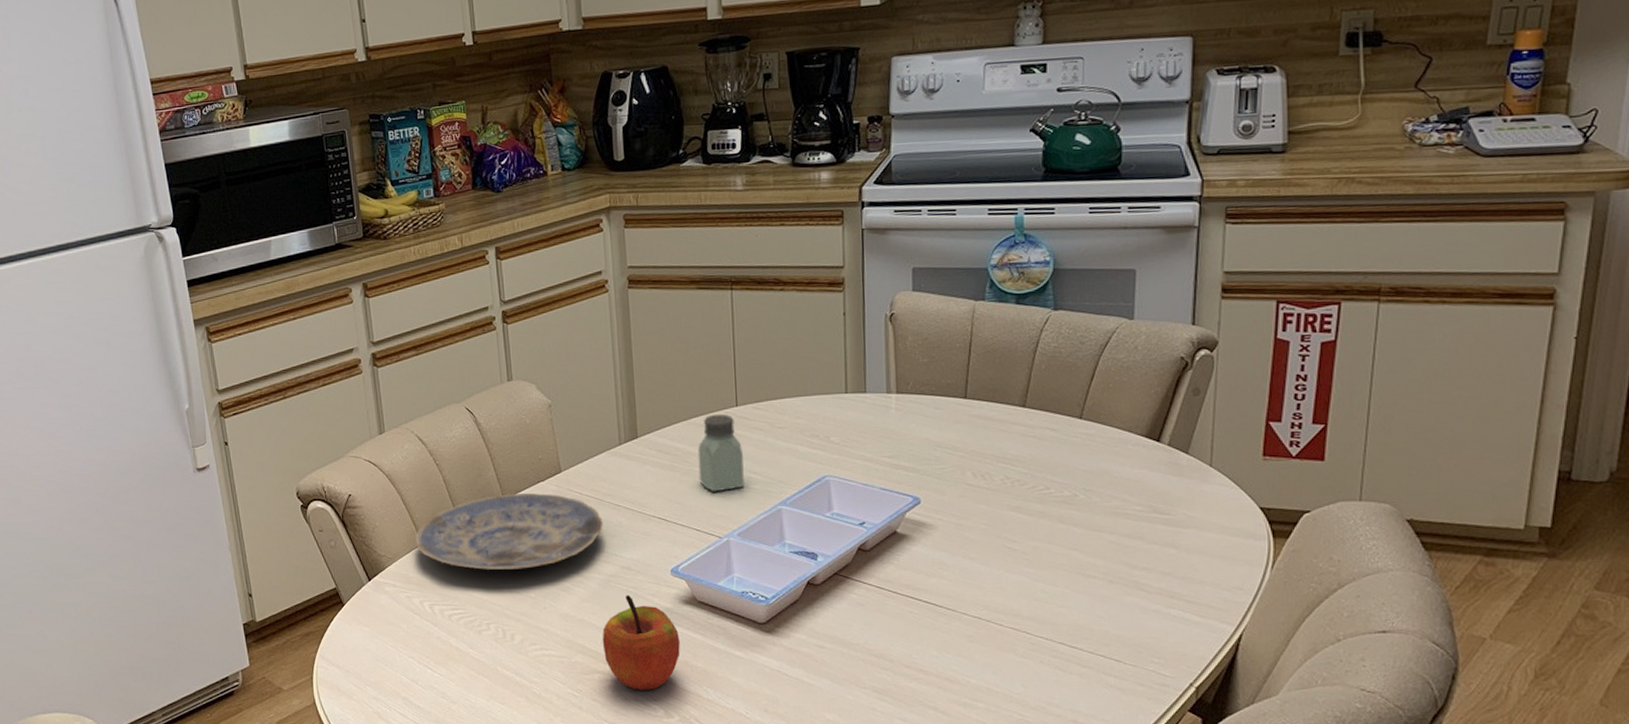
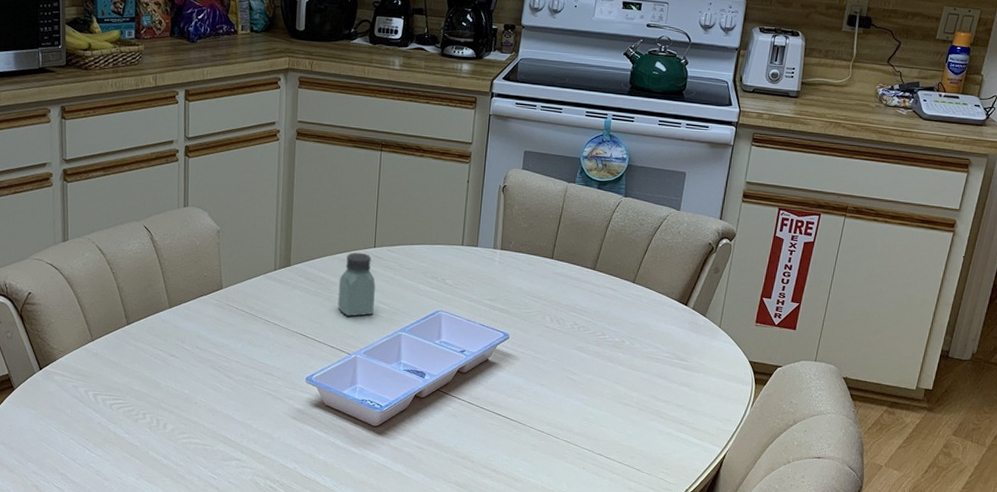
plate: present [415,493,603,570] -> none [86,304,253,369]
apple: present [602,595,680,690] -> none [242,396,307,476]

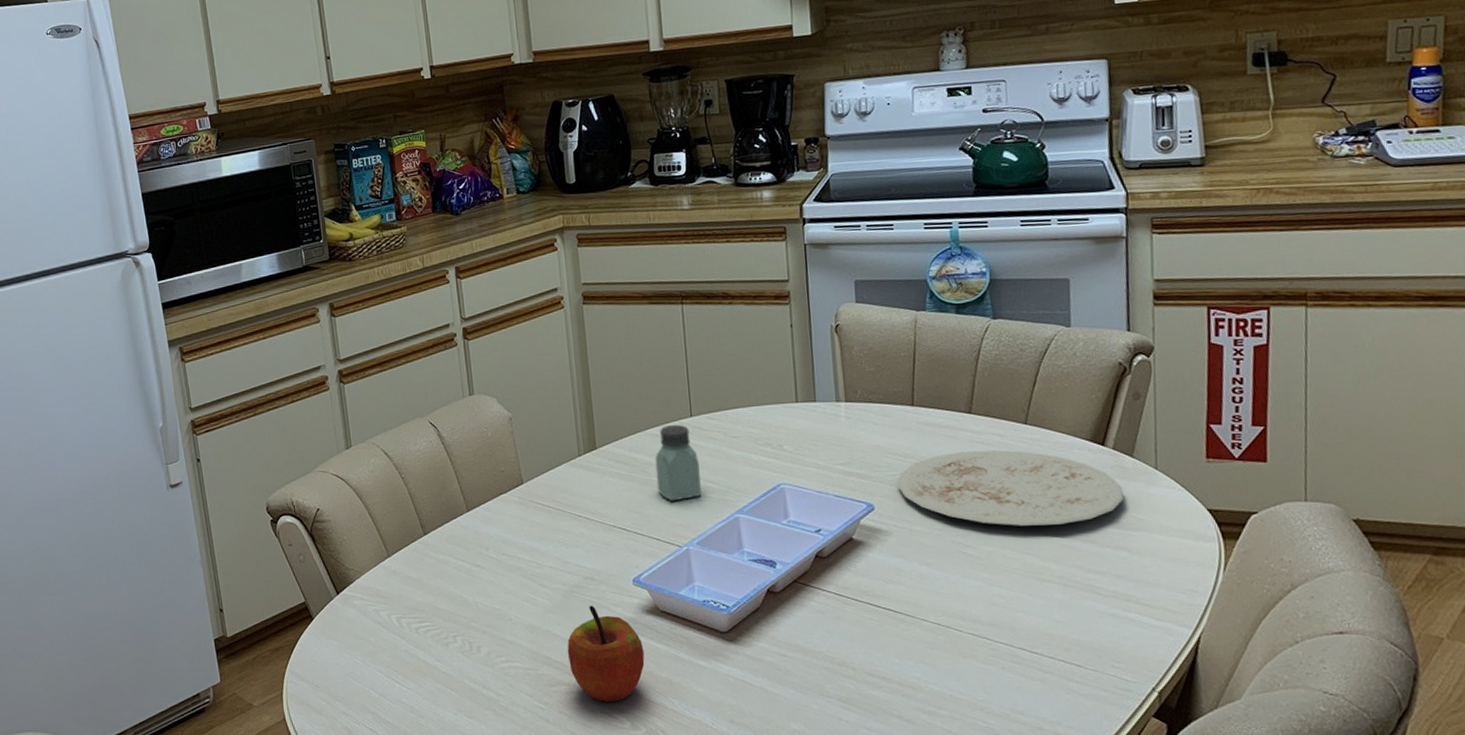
apple: none [242,396,307,476] -> present [567,605,645,702]
plate: none [530,299,694,363] -> present [897,449,1124,526]

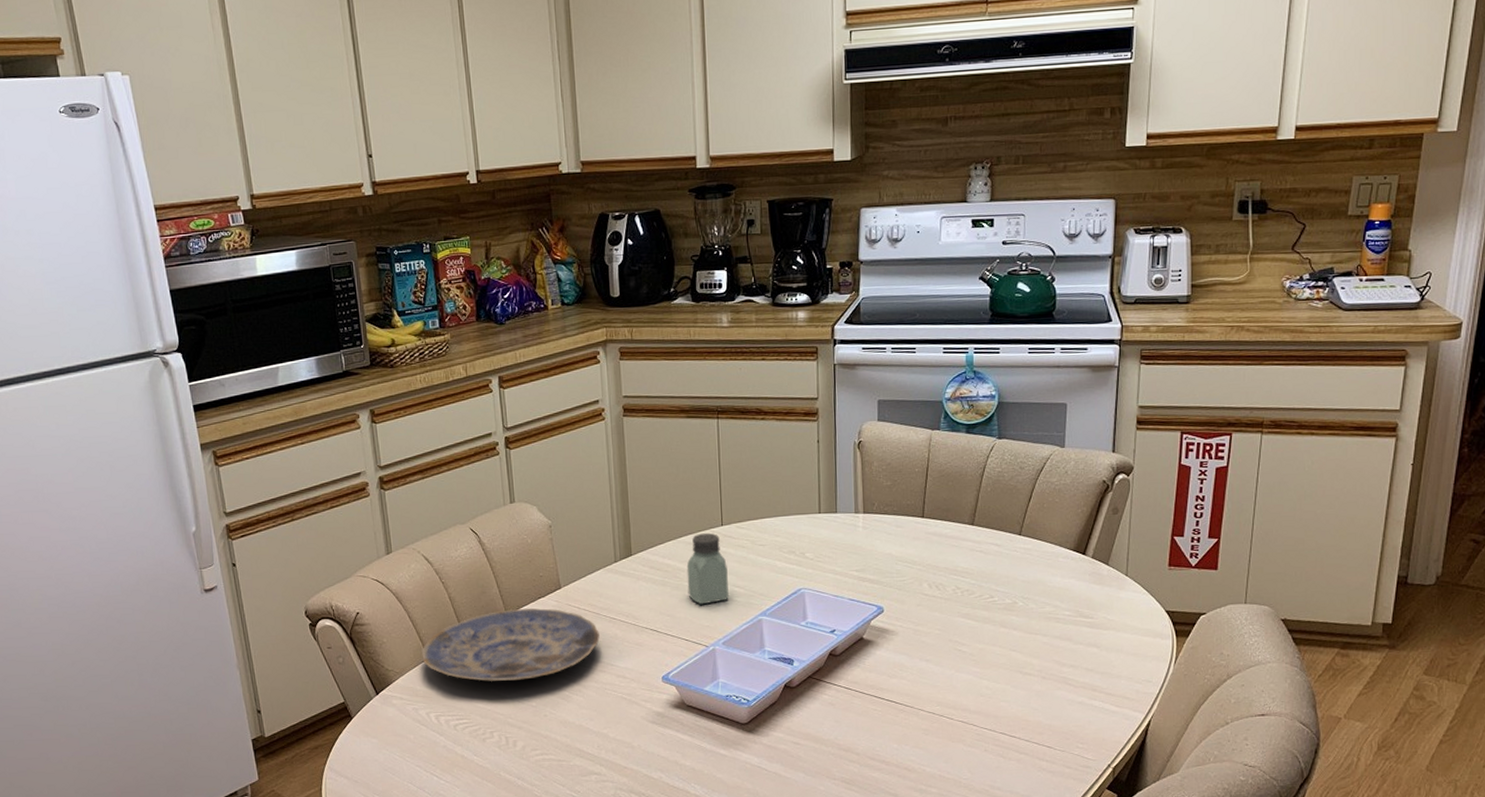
plate: none [382,505,565,582] -> present [422,608,600,681]
apple: present [567,605,645,702] -> none [598,701,671,789]
plate: present [897,449,1124,526] -> none [905,558,1098,626]

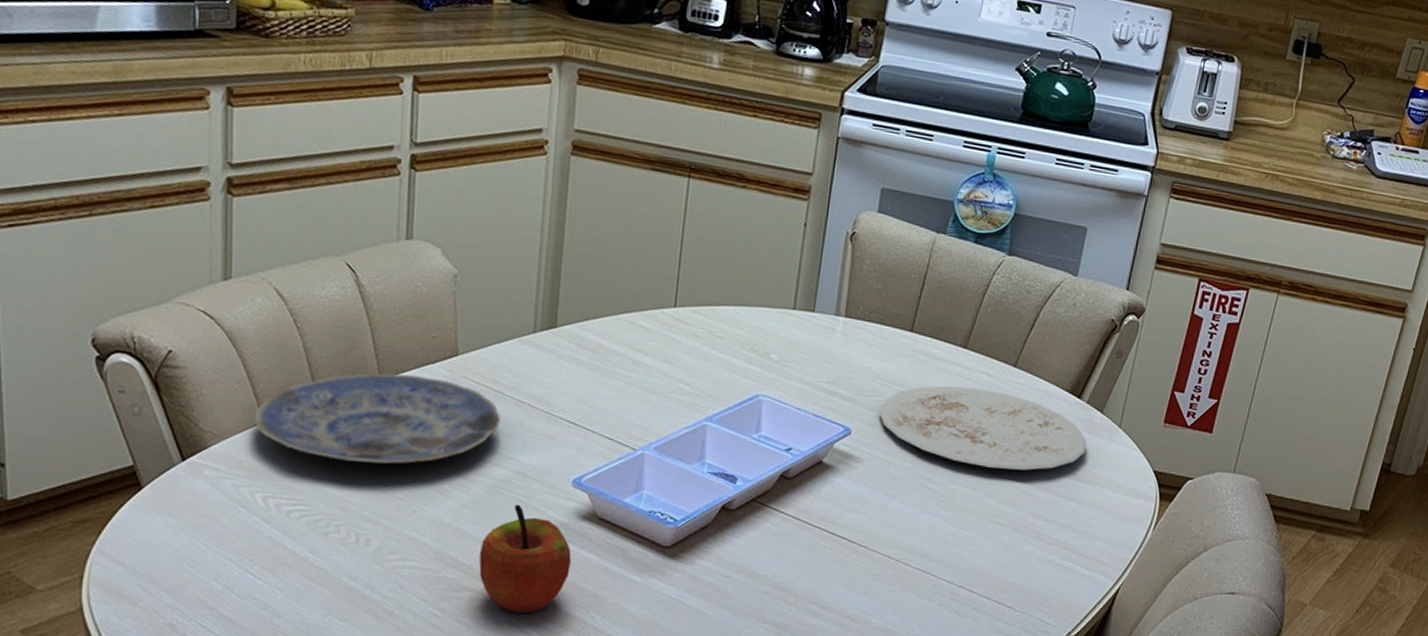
apple: none [598,701,671,789] -> present [478,504,572,613]
saltshaker: present [686,532,729,605] -> none [620,312,674,399]
plate: none [905,558,1098,626] -> present [879,385,1087,471]

